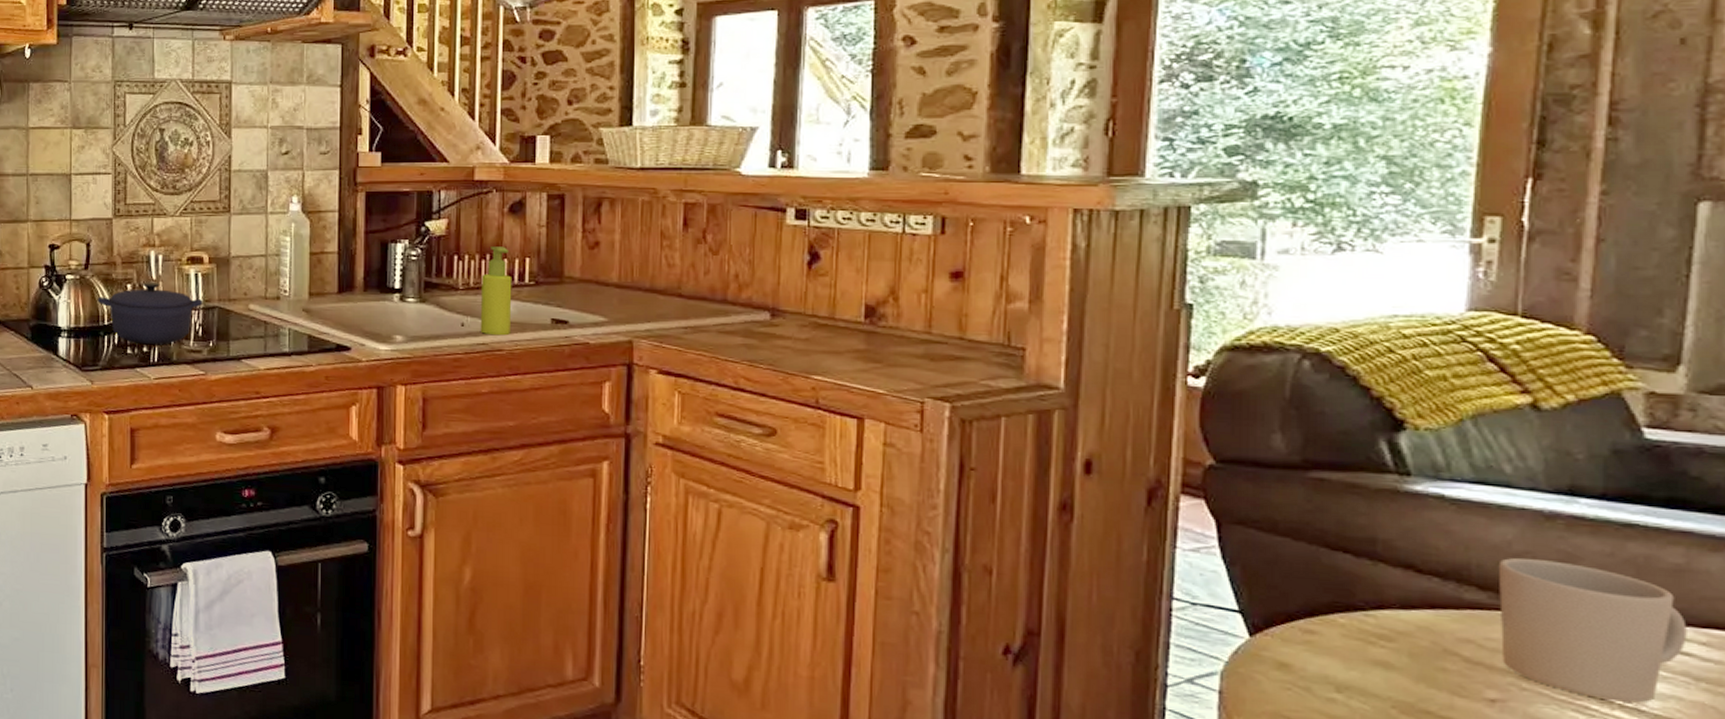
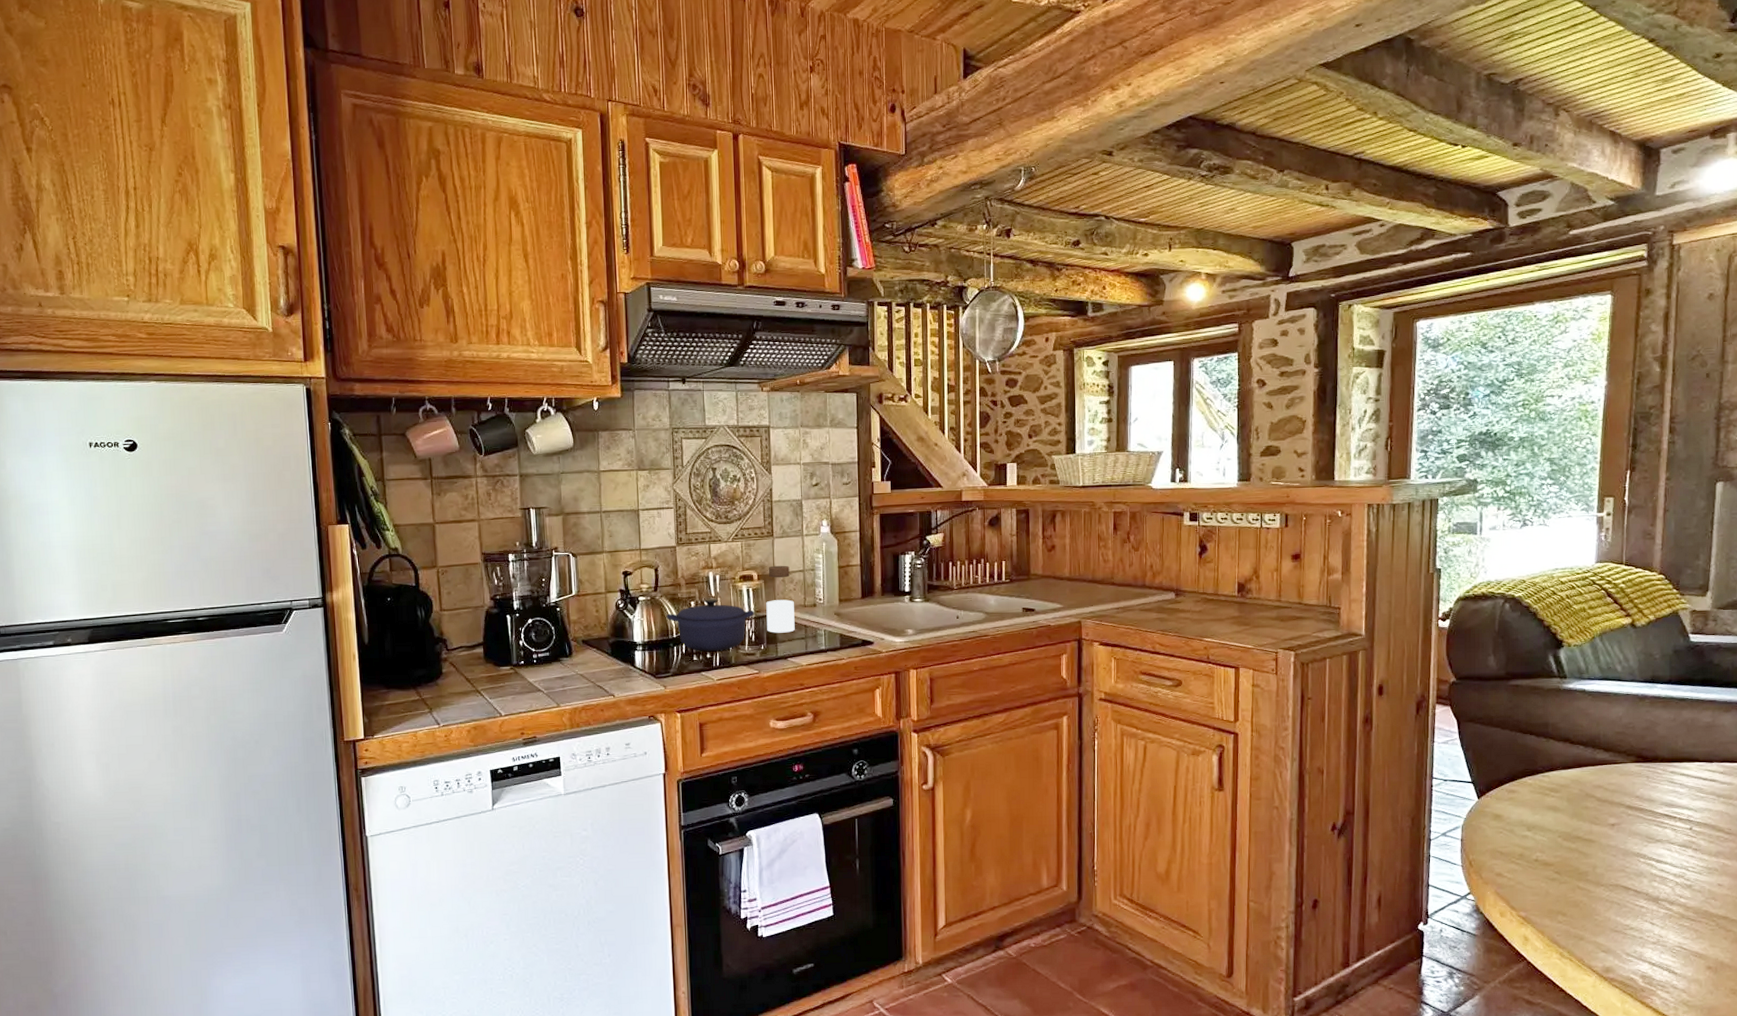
jar: none [217,247,252,329] -> present [766,565,795,633]
soap dispenser: present [480,246,512,336] -> none [970,553,994,624]
mug: present [1498,557,1687,703] -> none [1614,727,1713,816]

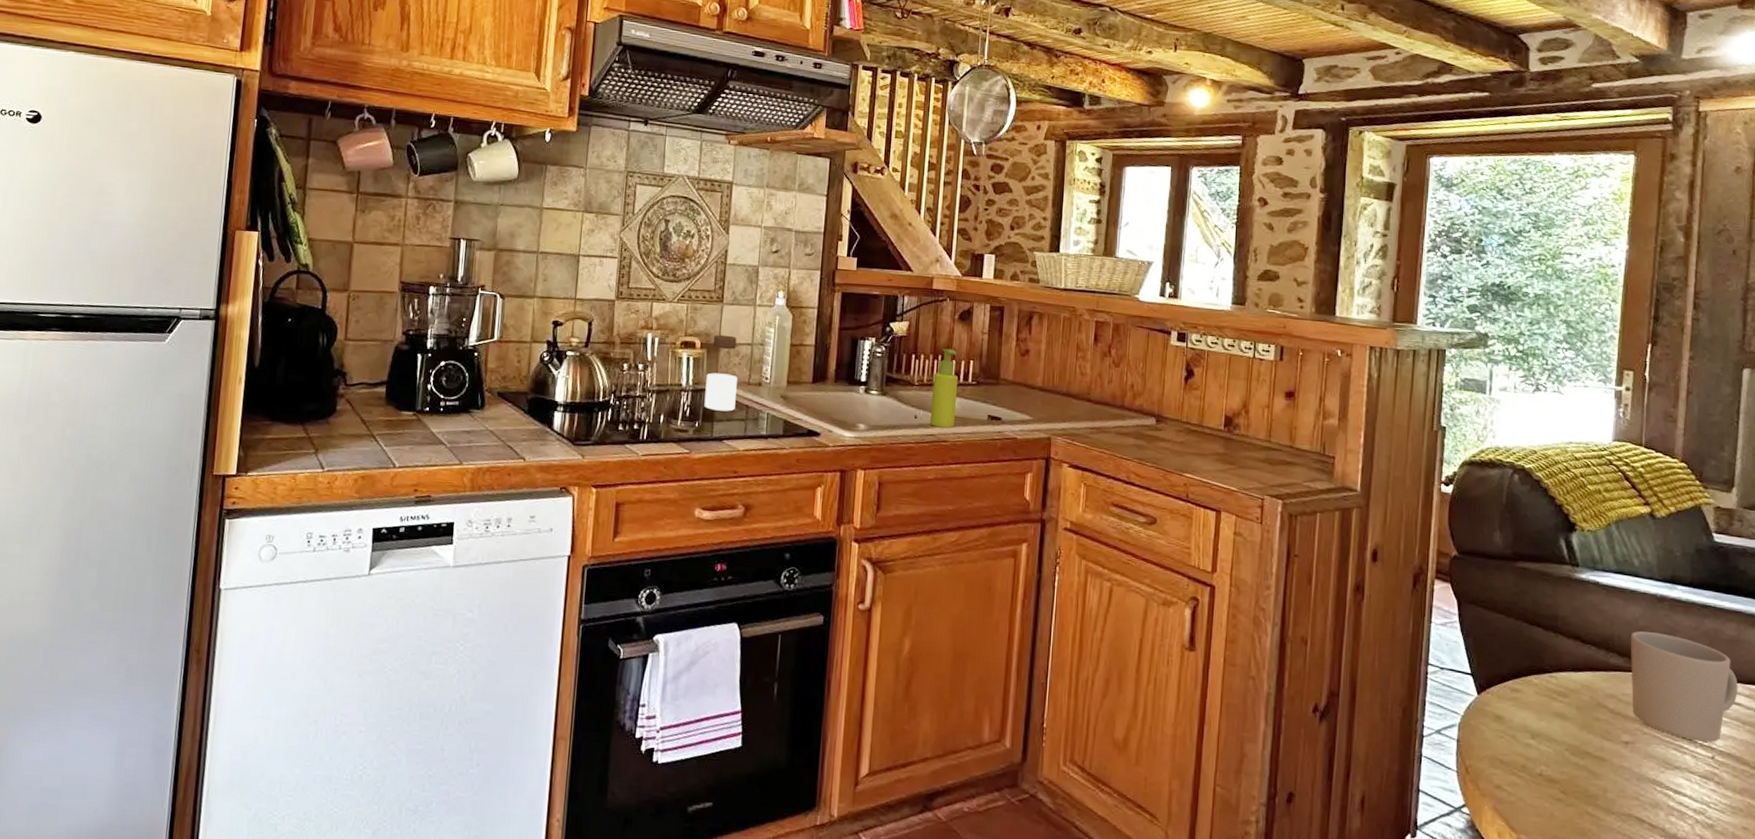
cooking pot: present [666,598,754,652] -> none [594,362,693,424]
soap dispenser: none [970,553,994,624] -> present [929,348,959,429]
mug: none [1614,727,1713,816] -> present [1630,631,1738,742]

